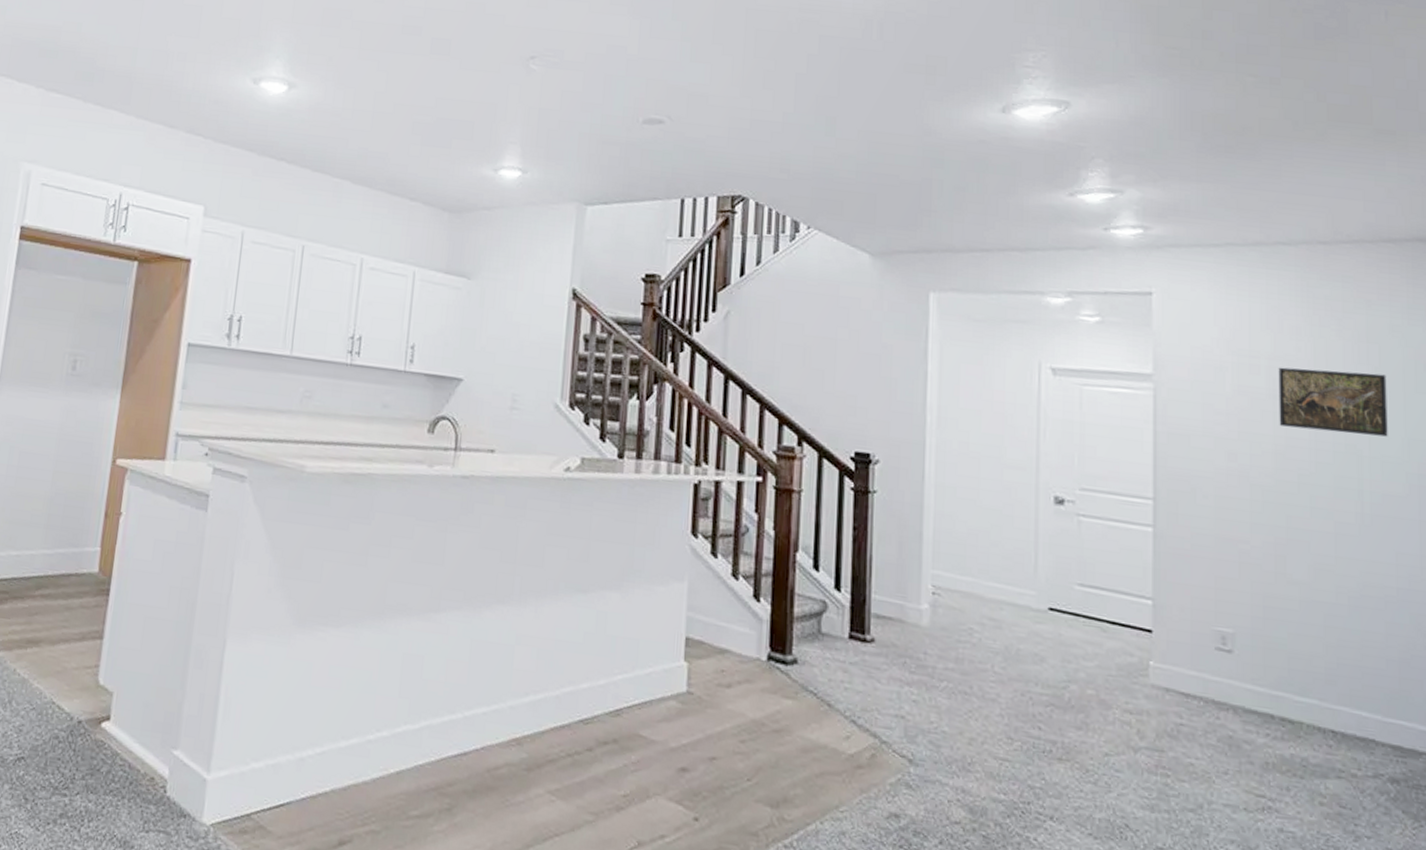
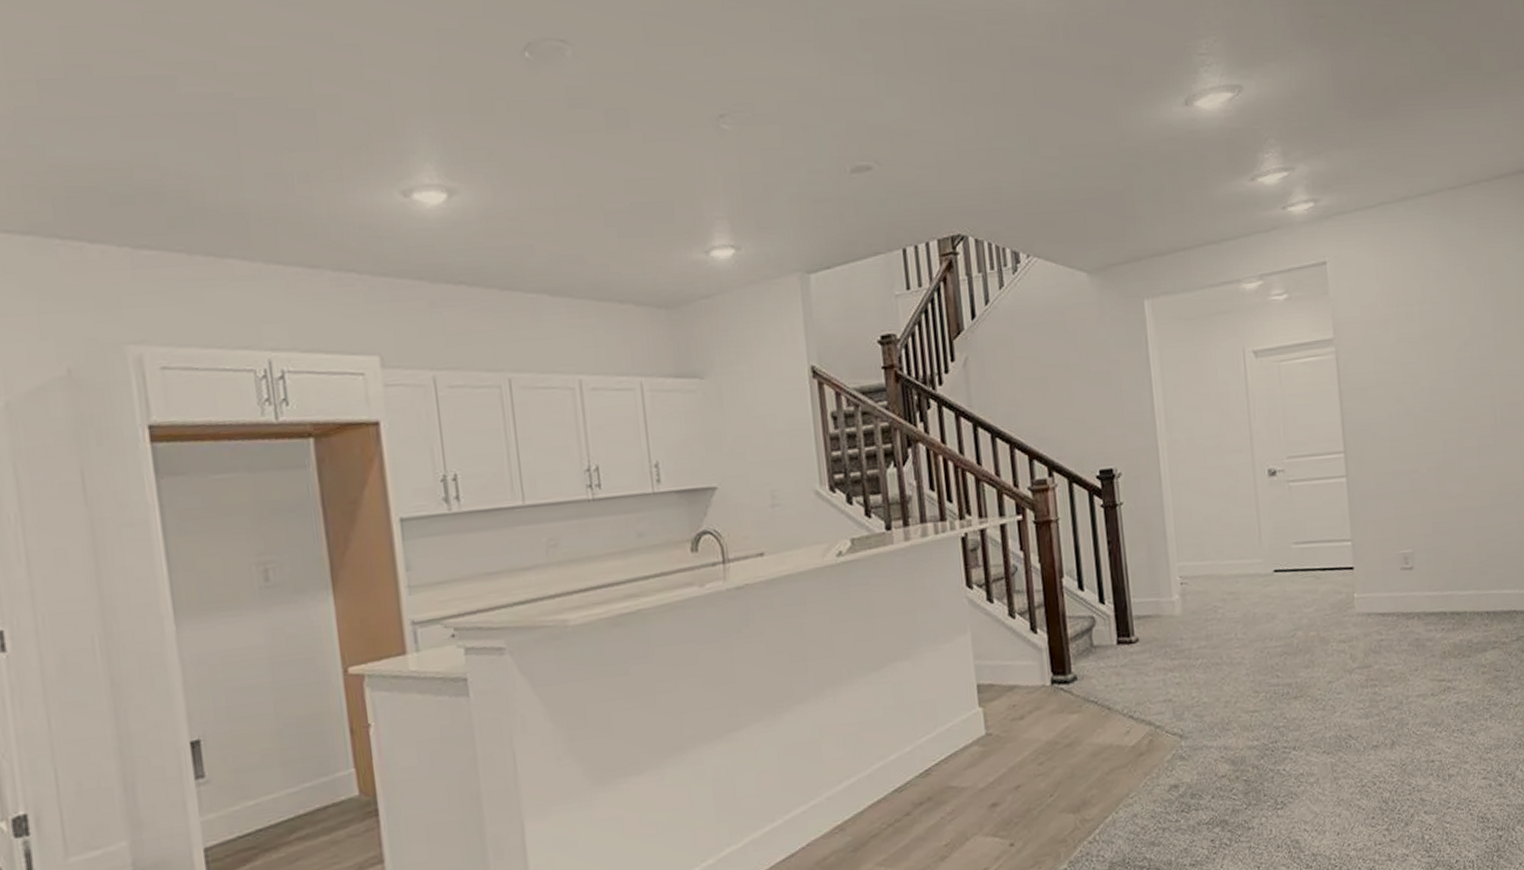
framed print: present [1278,367,1388,437] -> none [1427,299,1509,363]

